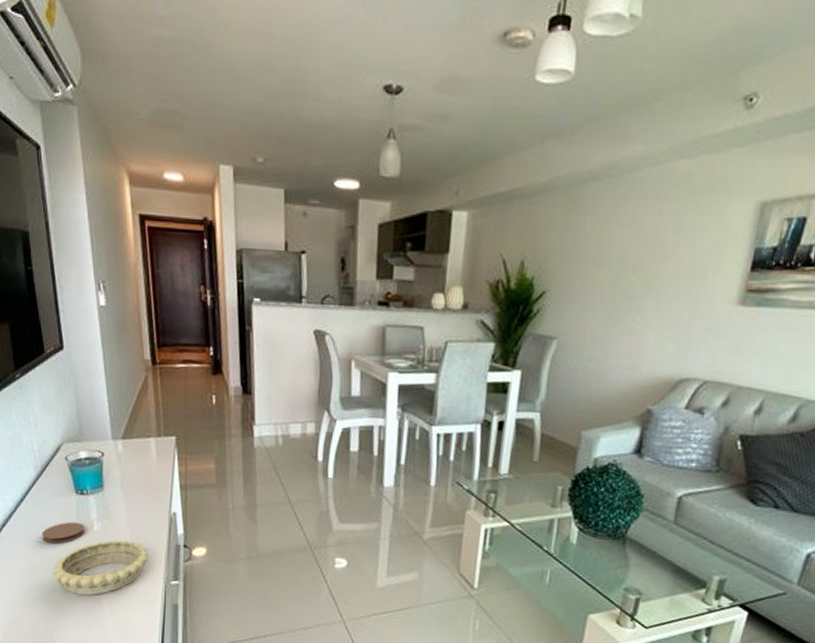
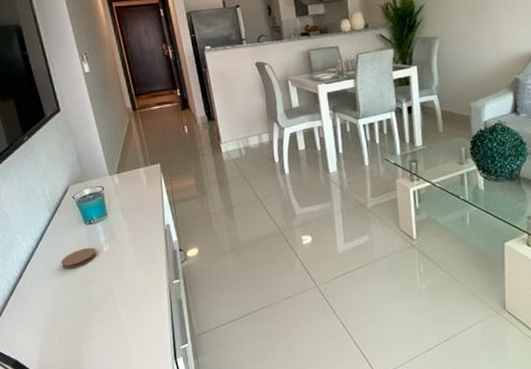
decorative bowl: present [52,540,149,596] -> none [74,254,152,308]

